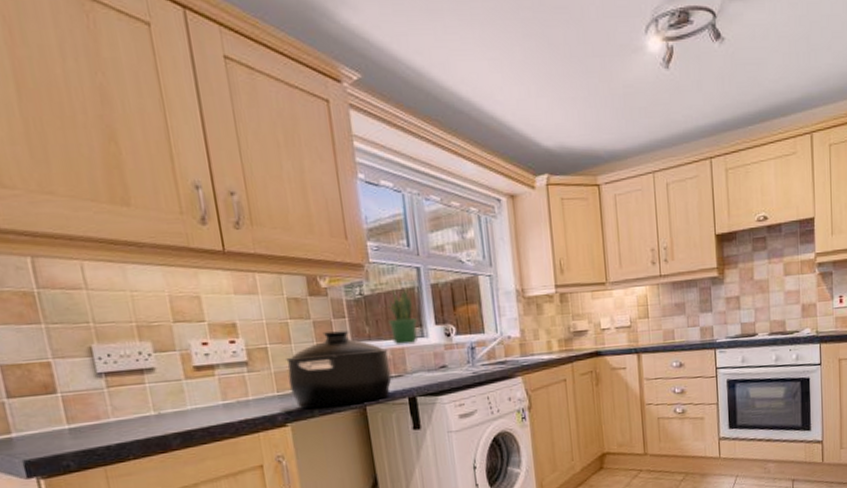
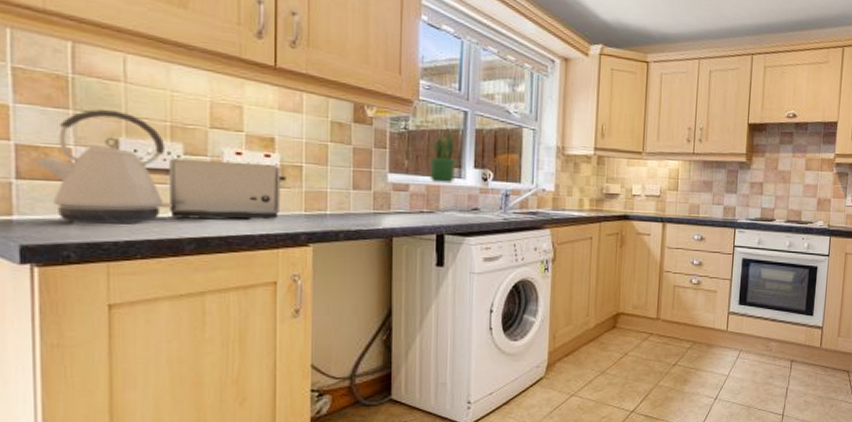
kettle: none [20,319,152,434] -> present [35,109,172,225]
toaster: none [142,349,254,416] -> present [168,158,286,220]
saucepan: present [286,330,392,410] -> none [319,160,424,234]

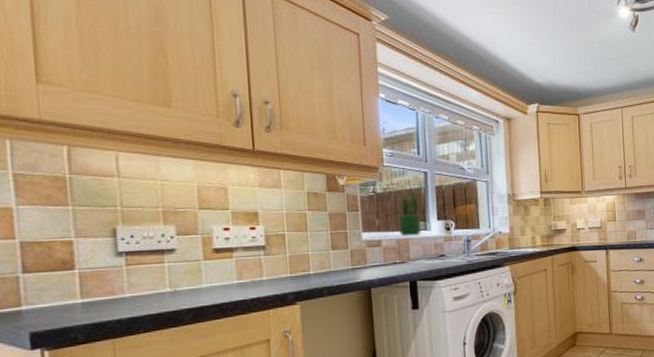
kettle: present [35,109,172,225] -> none [40,203,169,308]
toaster: present [168,158,286,220] -> none [163,235,271,293]

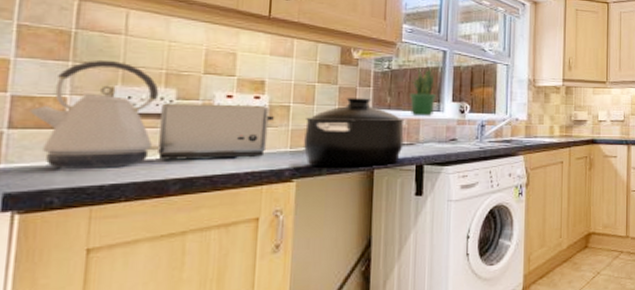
kettle: none [40,203,169,308] -> present [29,61,160,170]
toaster: none [163,235,271,293] -> present [156,103,274,160]
saucepan: none [301,222,396,290] -> present [304,98,405,168]

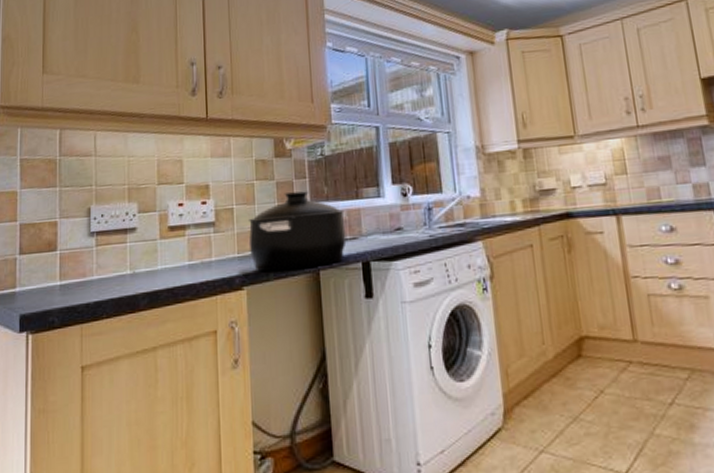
kettle: present [29,61,160,170] -> none [33,182,129,290]
toaster: present [156,103,274,160] -> none [126,210,220,275]
planter: present [409,67,437,117] -> none [345,147,375,206]

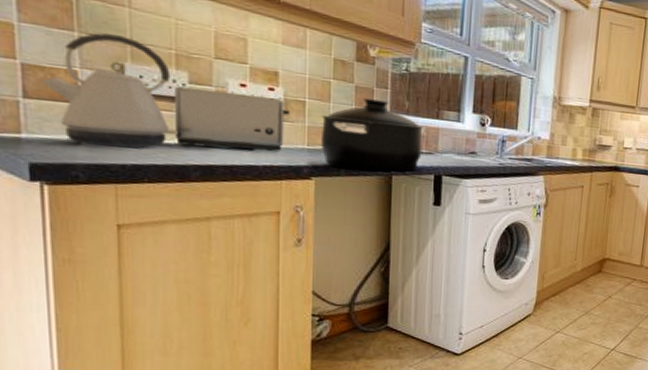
kettle: none [33,182,129,290] -> present [42,33,177,149]
toaster: none [126,210,220,275] -> present [173,86,289,152]

